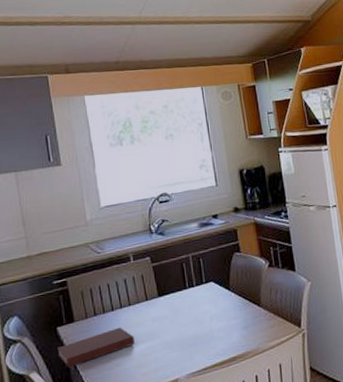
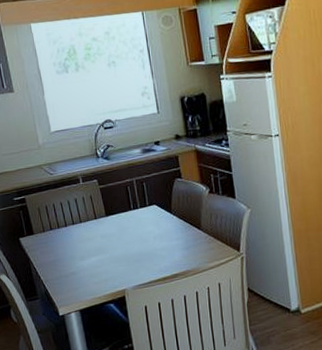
notebook: present [57,327,135,367] -> none [21,241,87,272]

